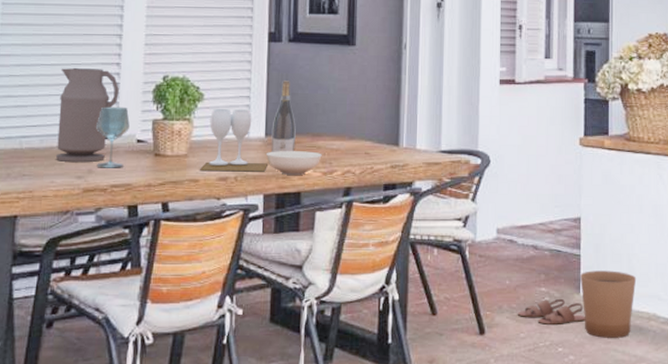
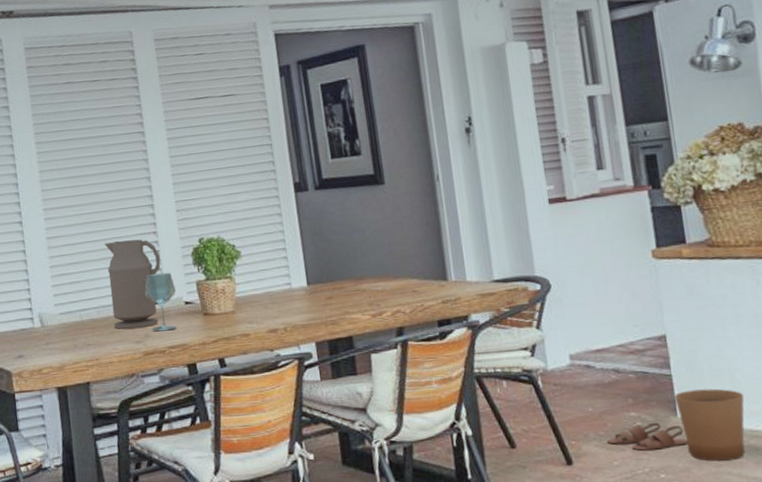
wineglass: present [200,109,268,172] -> none [249,261,315,325]
bowl: present [265,151,322,175] -> none [310,295,368,321]
wine bottle: present [270,80,296,152] -> none [312,228,340,300]

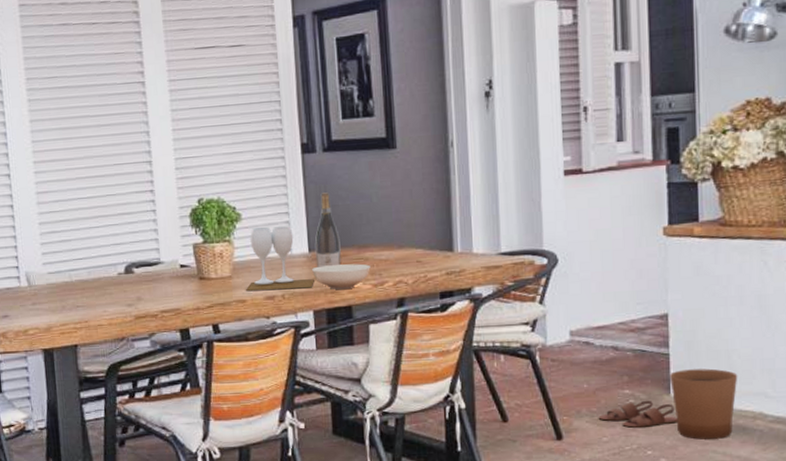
water jug: present [104,239,161,329] -> none [97,197,157,291]
wine glass: present [145,272,177,332] -> none [139,233,171,295]
wineglass: none [249,261,315,325] -> present [246,226,314,291]
bowl: none [310,295,368,321] -> present [311,263,371,289]
wine bottle: none [312,228,340,300] -> present [314,192,342,267]

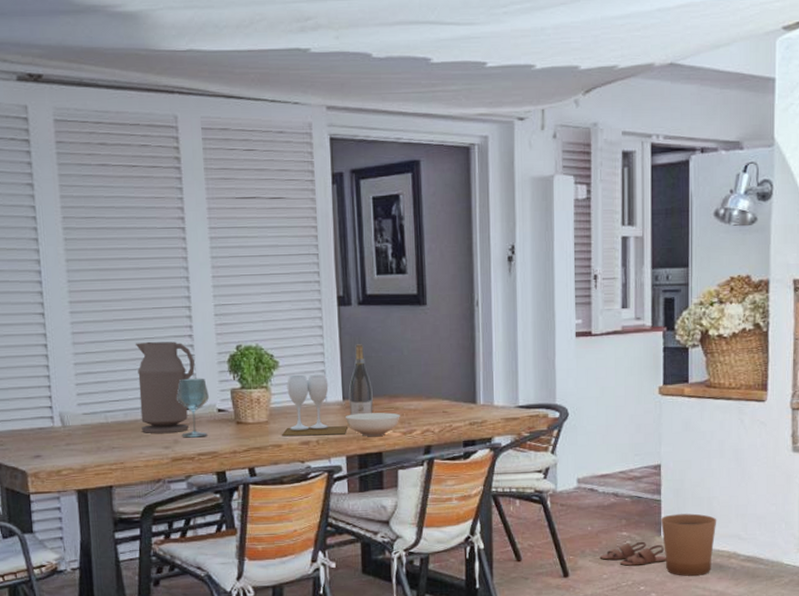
water jug: none [97,197,157,291] -> present [135,341,195,433]
wine glass: none [139,233,171,295] -> present [176,378,209,438]

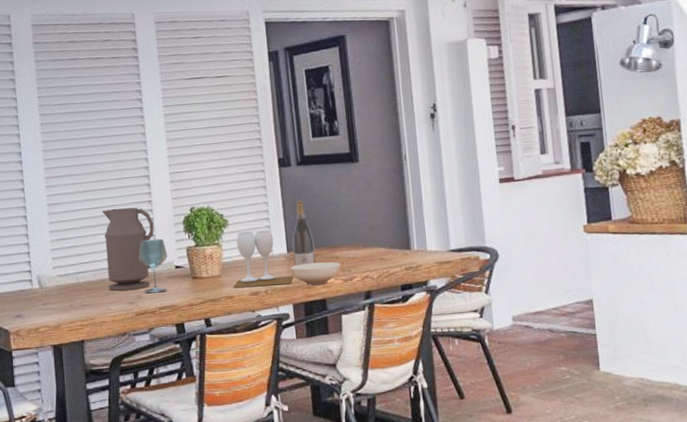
sandal: present [599,542,667,566] -> none [541,376,608,401]
planter: present [661,513,717,576] -> none [598,346,655,409]

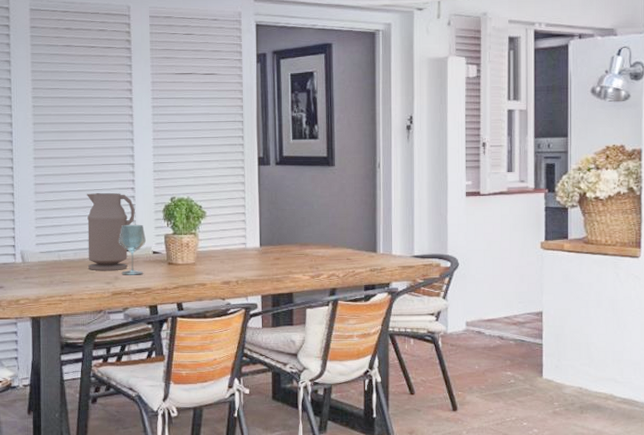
wineglass: present [234,230,293,288] -> none [207,224,263,277]
bowl: present [290,262,341,285] -> none [261,258,310,278]
wine bottle: present [292,200,316,266] -> none [265,198,286,260]

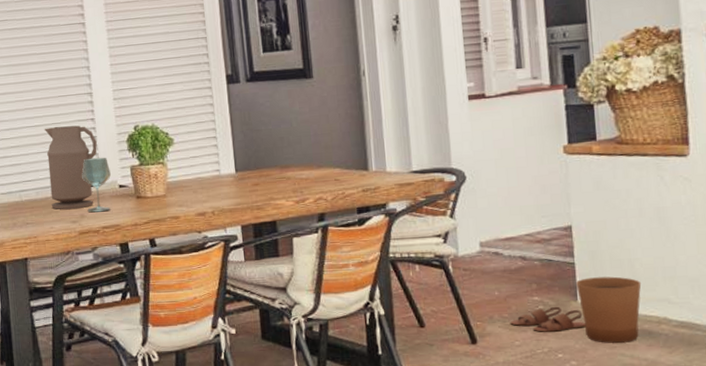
sandal: none [486,382,548,403] -> present [510,307,587,332]
planter: none [543,357,595,415] -> present [576,276,642,343]

